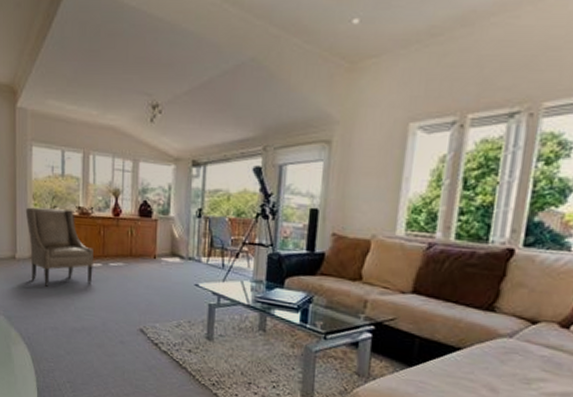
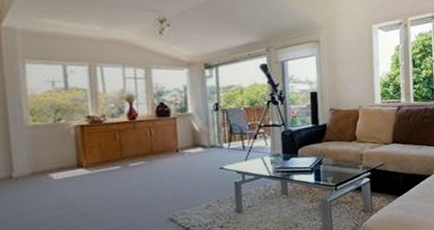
armchair: present [25,207,93,288] -> none [21,120,112,201]

